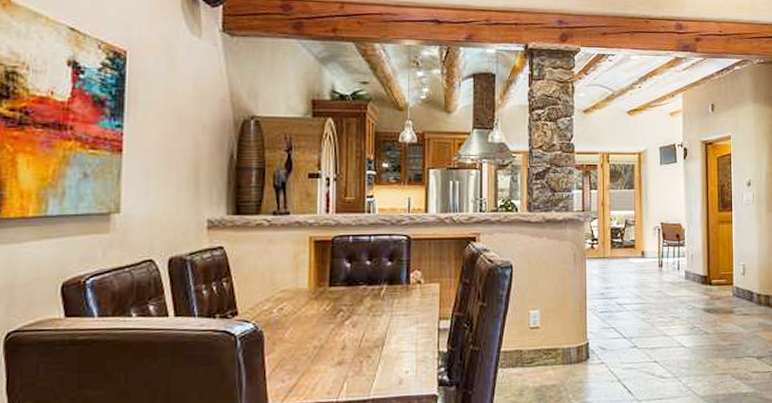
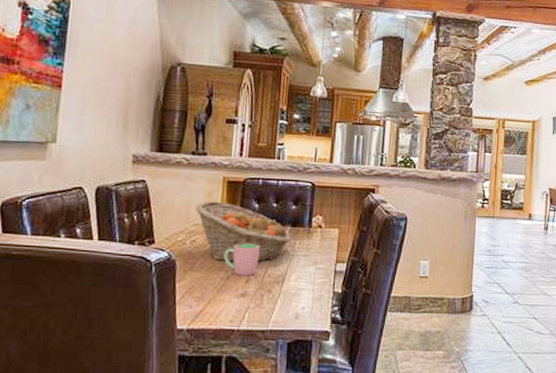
fruit basket: none [281,263,388,329] -> present [195,201,291,262]
cup: none [316,307,355,343] -> present [224,243,260,276]

